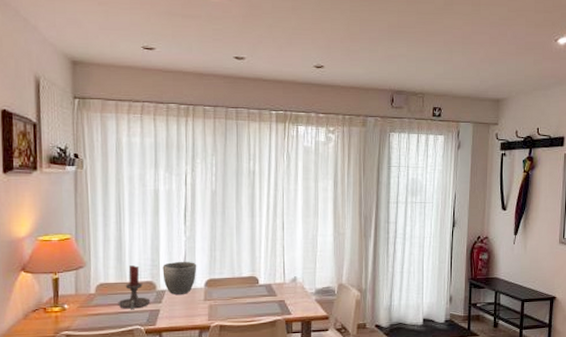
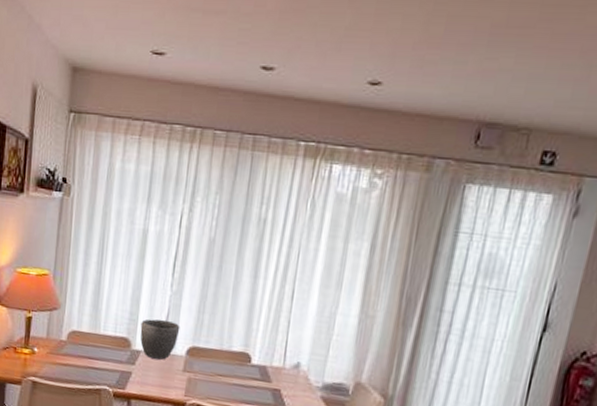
candle holder: present [118,265,151,309] -> none [88,315,123,367]

